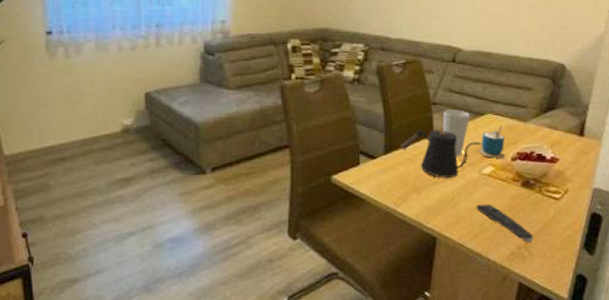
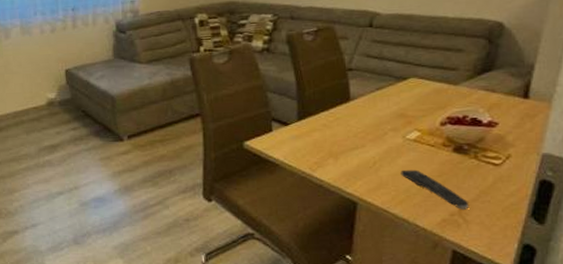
kettle: present [400,130,481,178] -> none [314,95,405,144]
cup: present [443,110,471,157] -> none [361,75,392,122]
cup: present [478,125,506,159] -> none [401,89,434,124]

